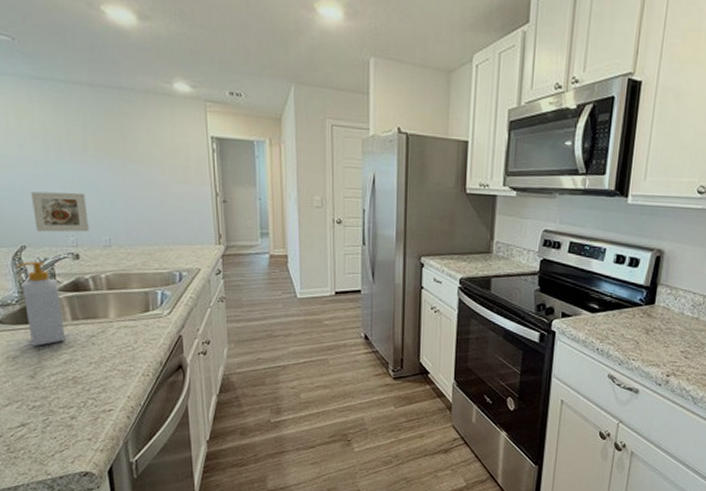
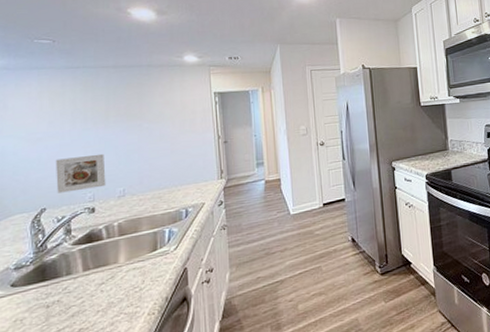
soap bottle: present [15,261,66,347] -> none [33,220,75,305]

